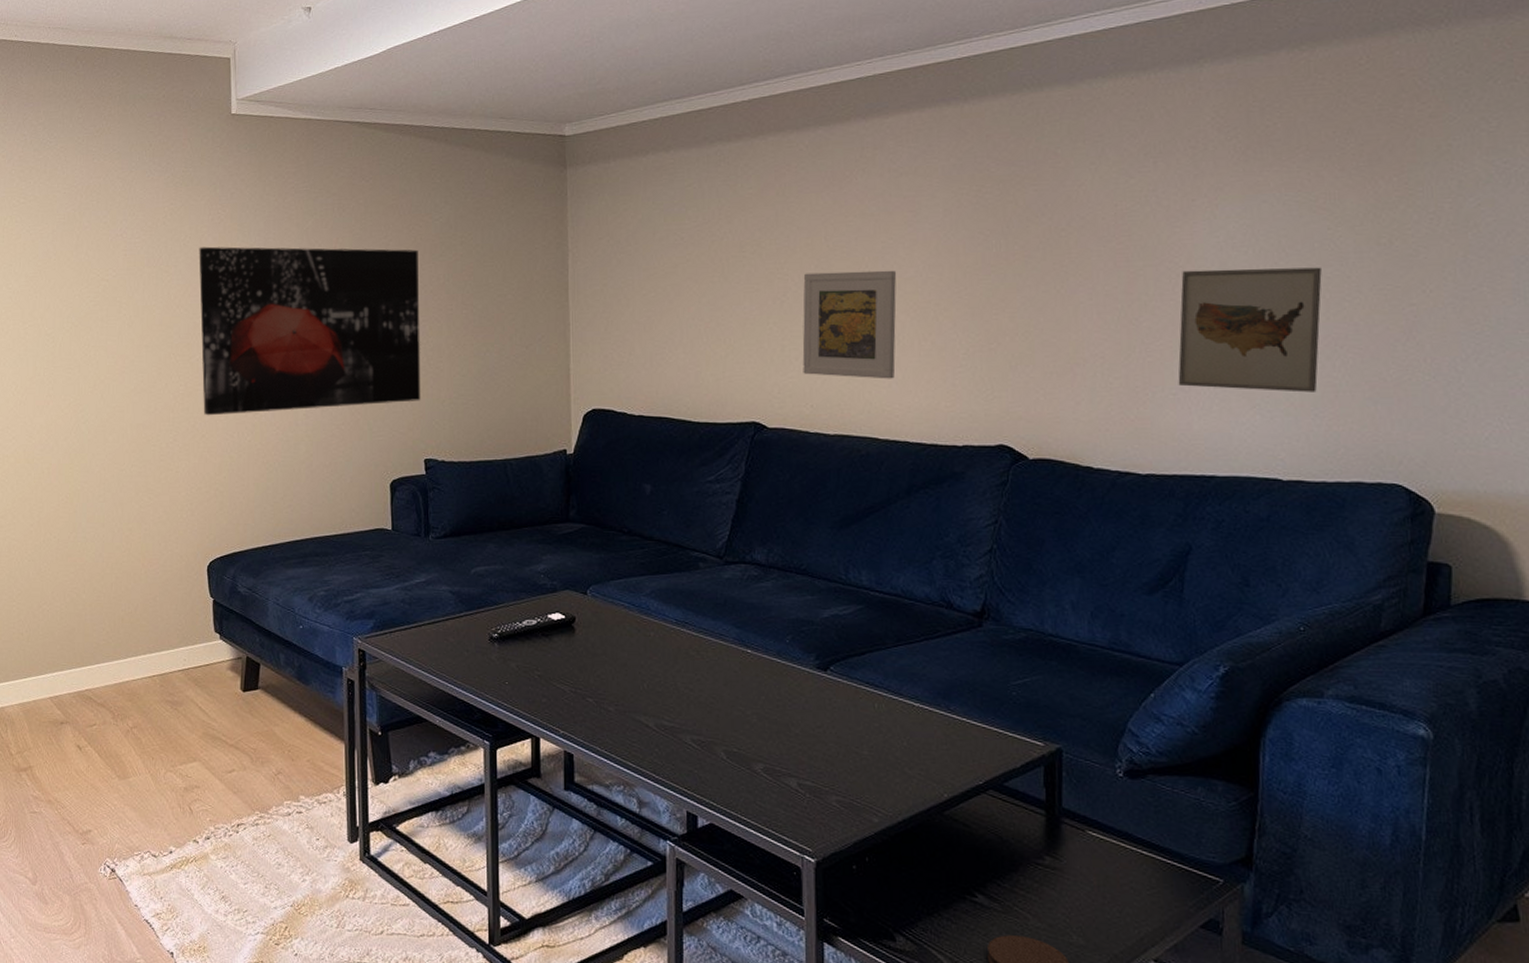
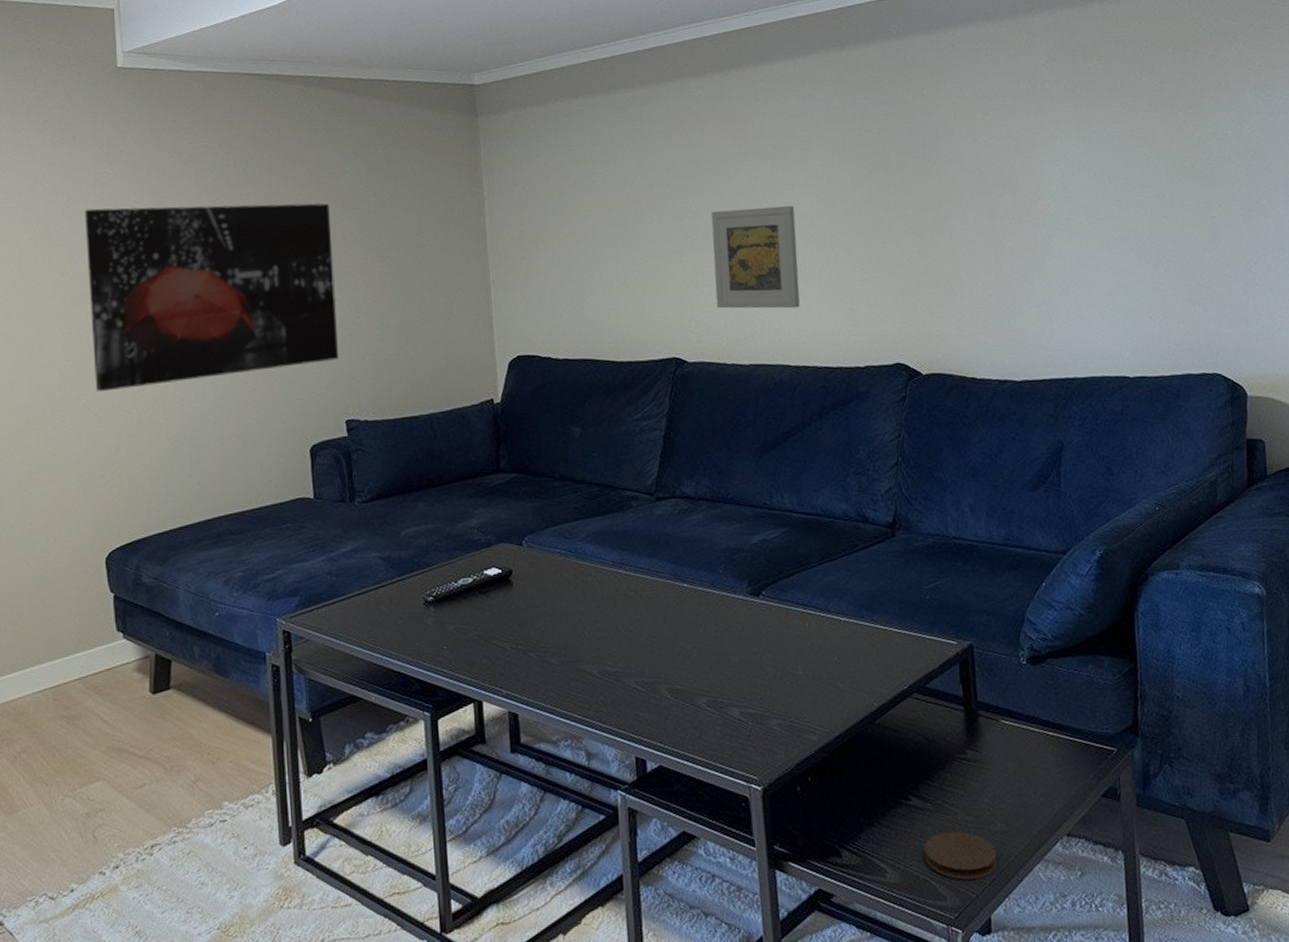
wall art: present [1178,267,1322,393] -> none [1034,188,1149,299]

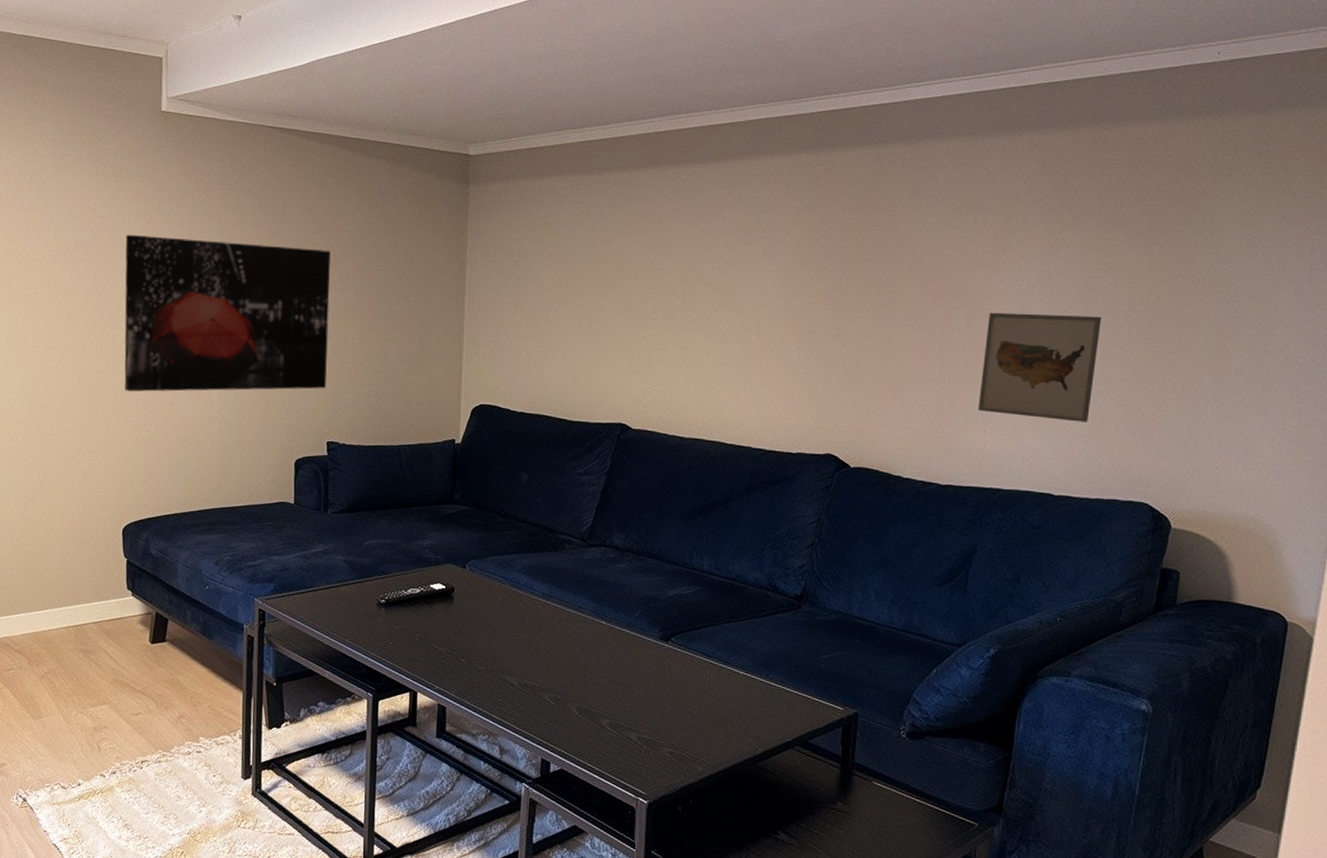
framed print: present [711,205,800,309] -> none [666,294,752,392]
wall art: none [1034,188,1149,299] -> present [978,312,1101,422]

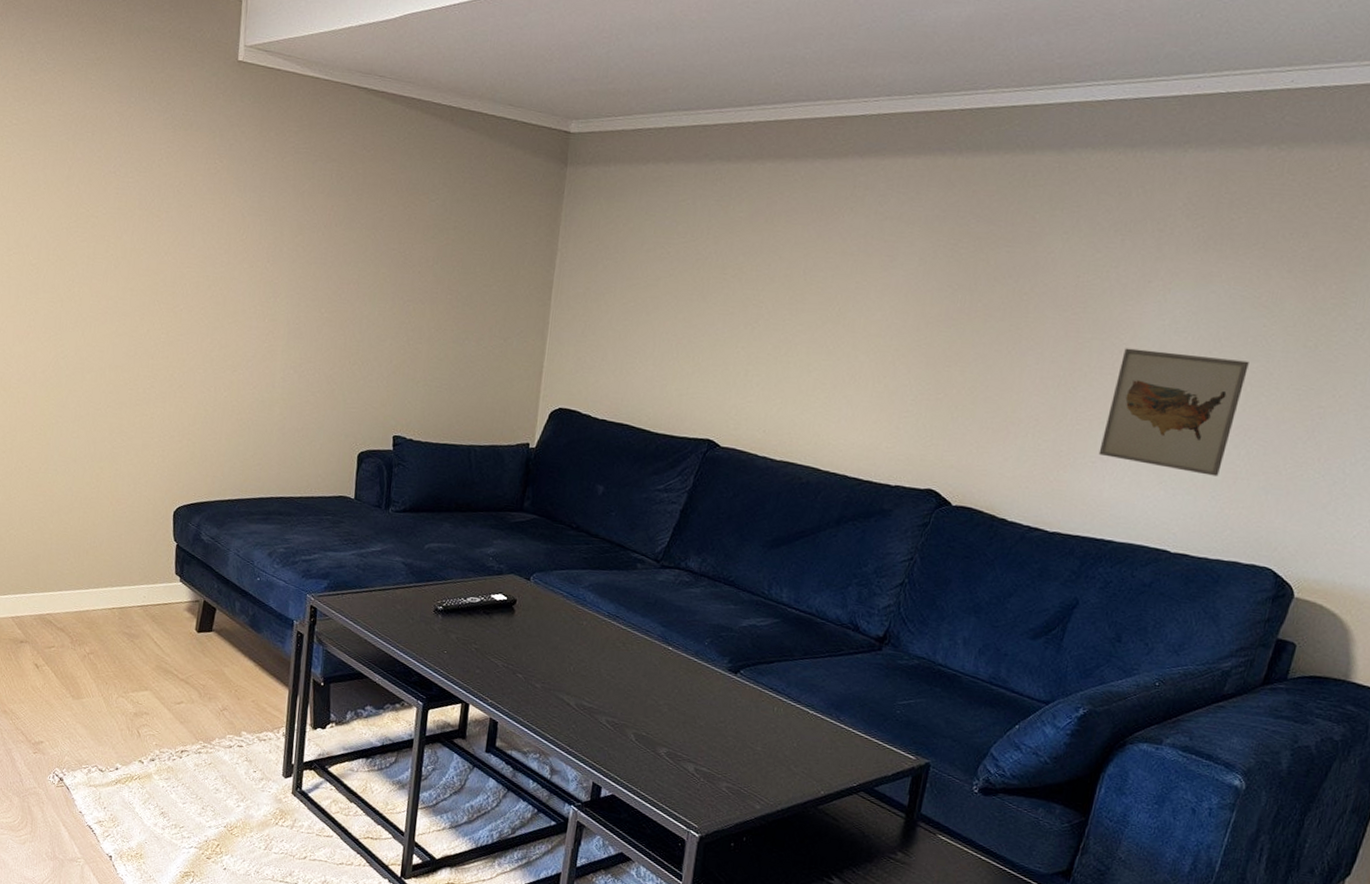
wall art: present [124,234,331,392] -> none [183,195,411,379]

